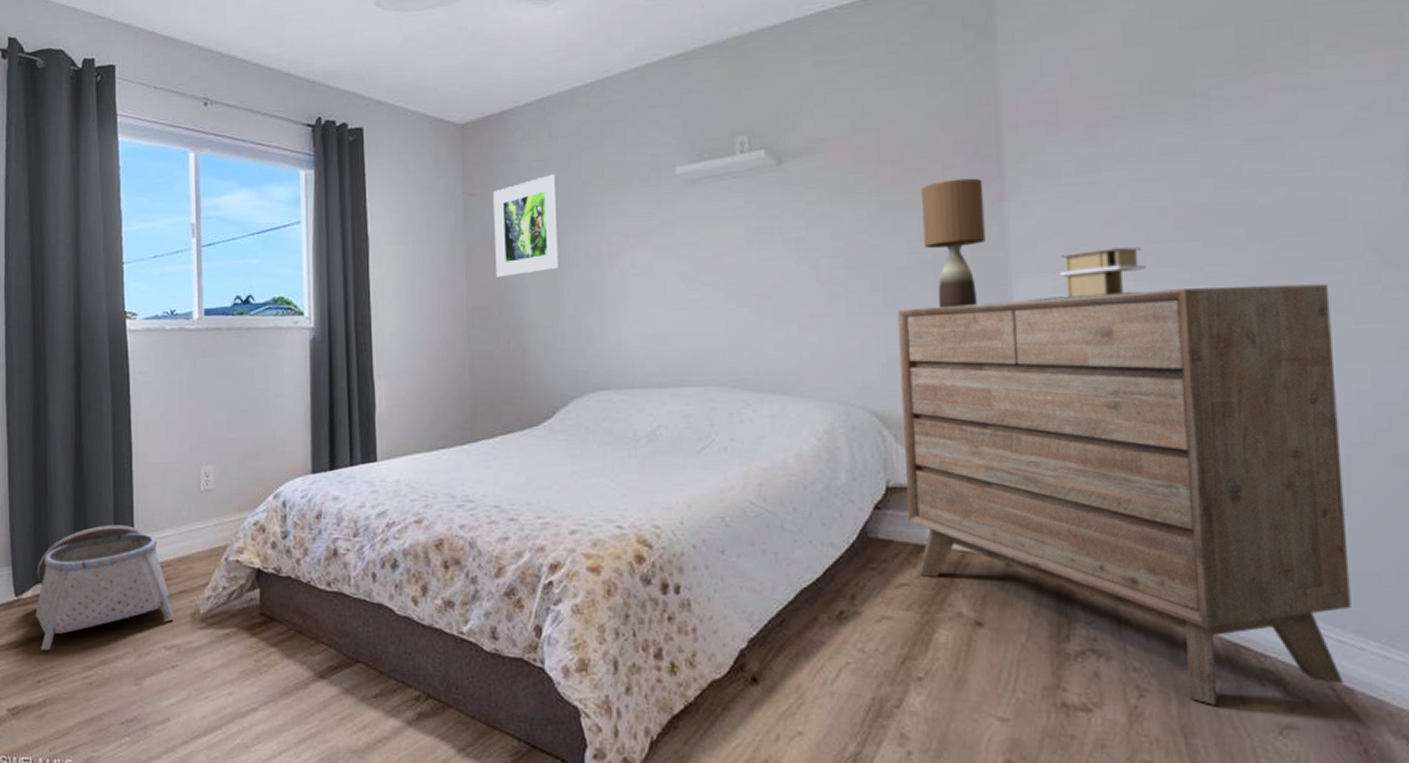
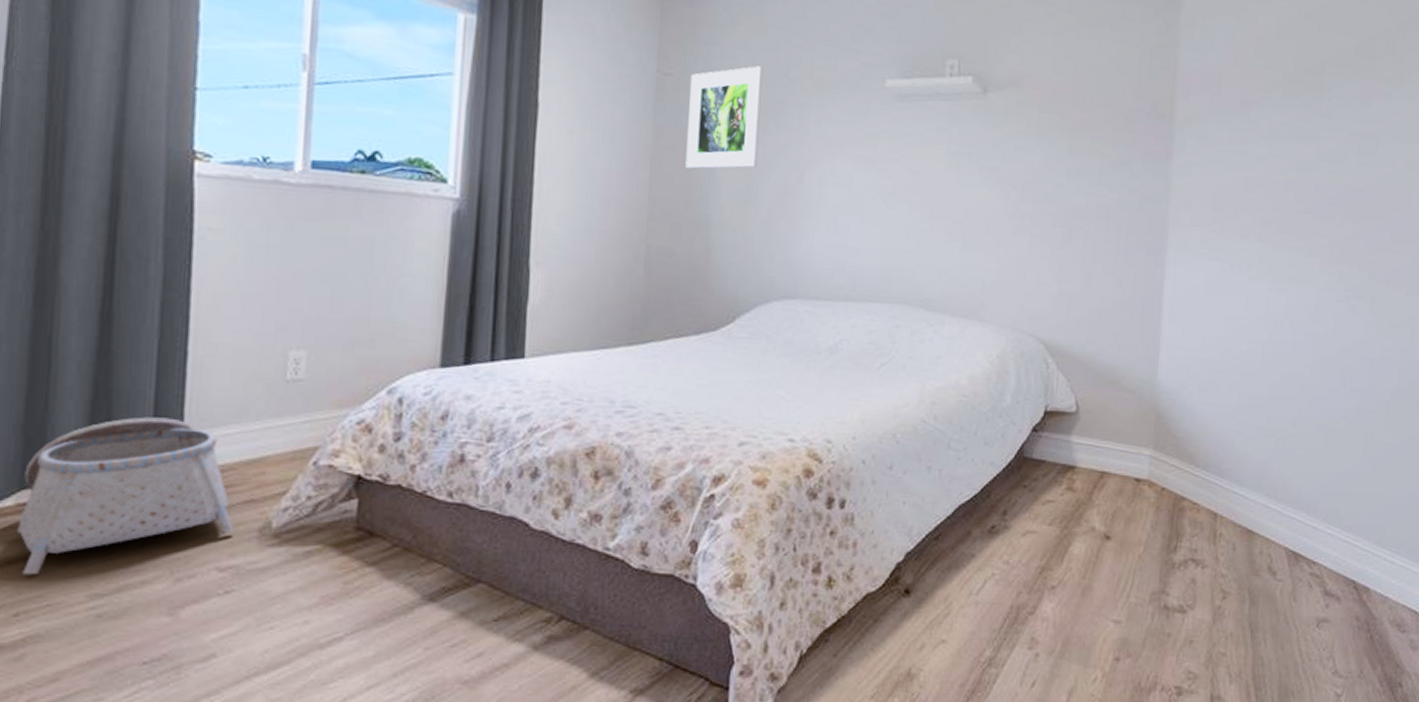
dresser: present [897,284,1351,706] -> none [1060,246,1393,604]
table lamp: present [920,178,986,309] -> none [1101,132,1156,250]
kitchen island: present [1028,247,1146,301] -> none [1179,212,1270,254]

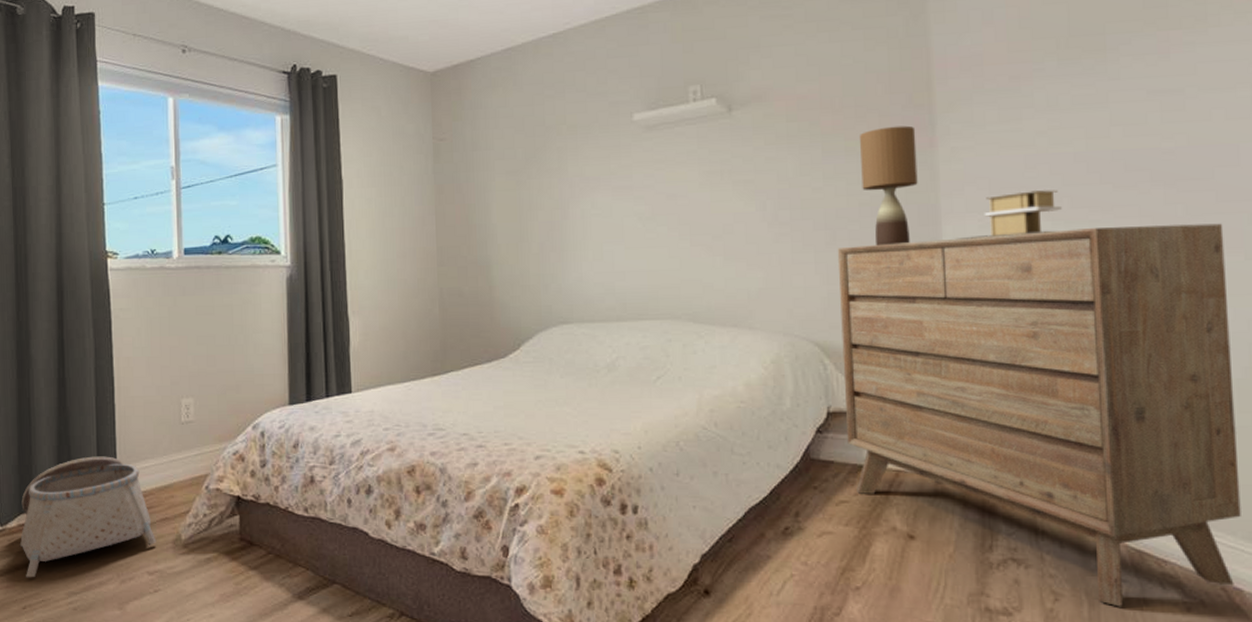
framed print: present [685,66,763,169] -> none [462,120,526,218]
dresser: none [1060,246,1393,604] -> present [837,223,1241,607]
table lamp: none [1101,132,1156,250] -> present [859,125,918,247]
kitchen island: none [1179,212,1270,254] -> present [956,190,1062,239]

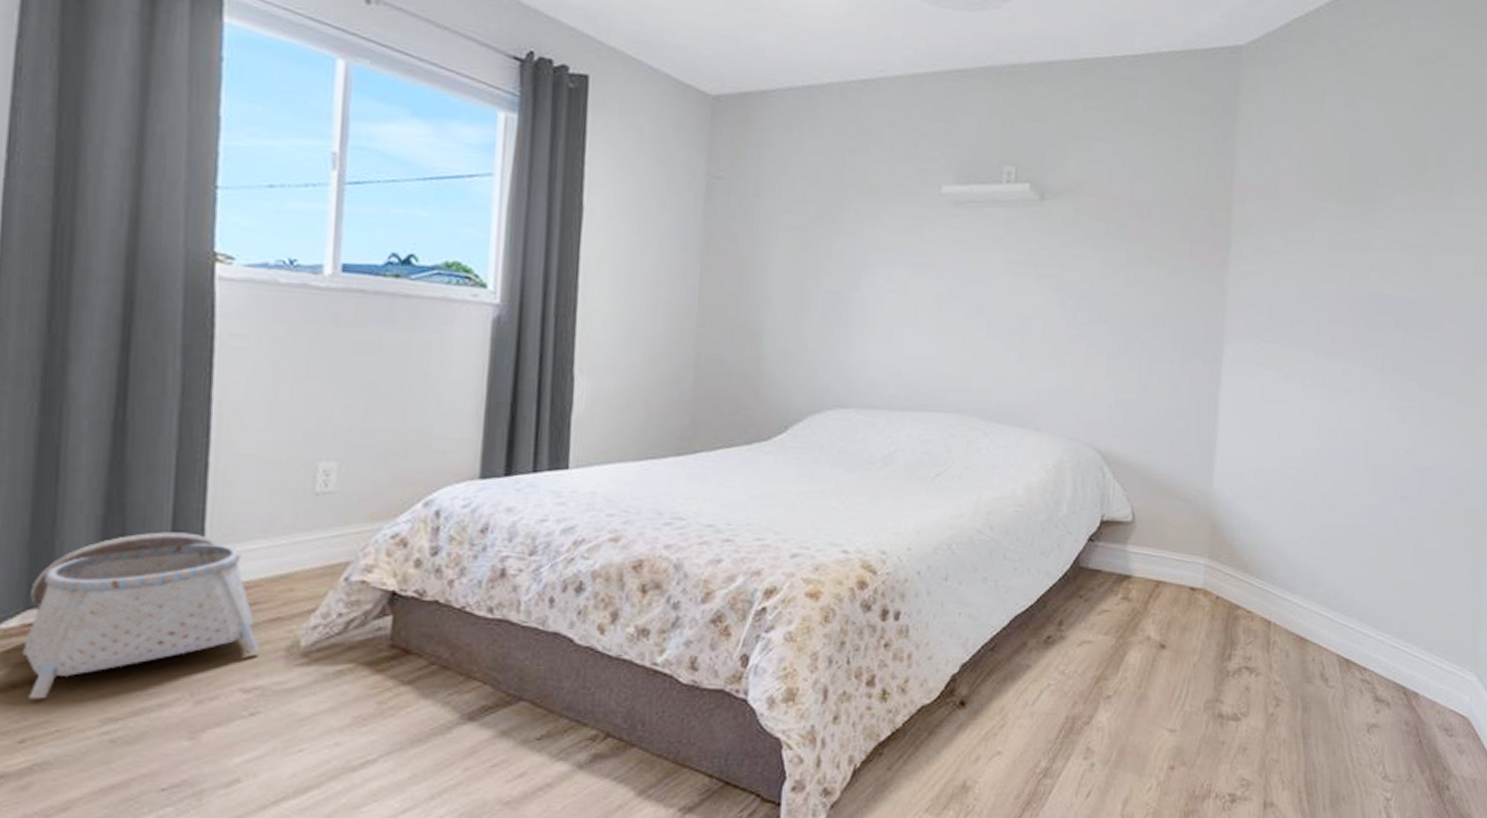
dresser: present [837,223,1241,607] -> none [1116,355,1443,711]
table lamp: present [859,125,918,247] -> none [1158,240,1212,359]
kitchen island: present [956,190,1062,239] -> none [1235,321,1324,363]

